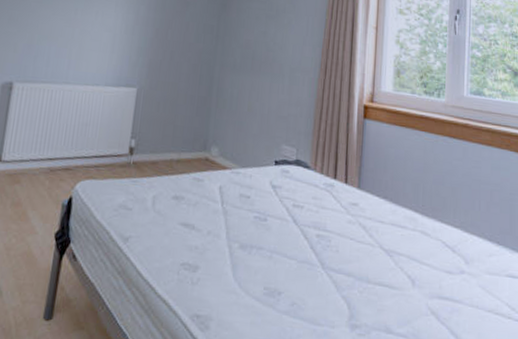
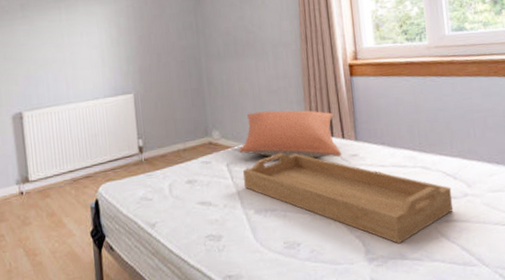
pillow: none [234,135,342,202] -> present [238,110,342,159]
serving tray: none [234,186,448,314] -> present [243,153,454,244]

